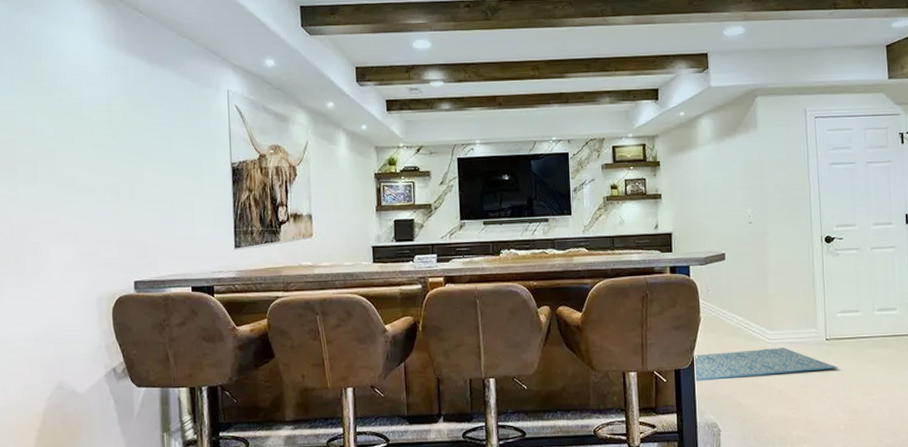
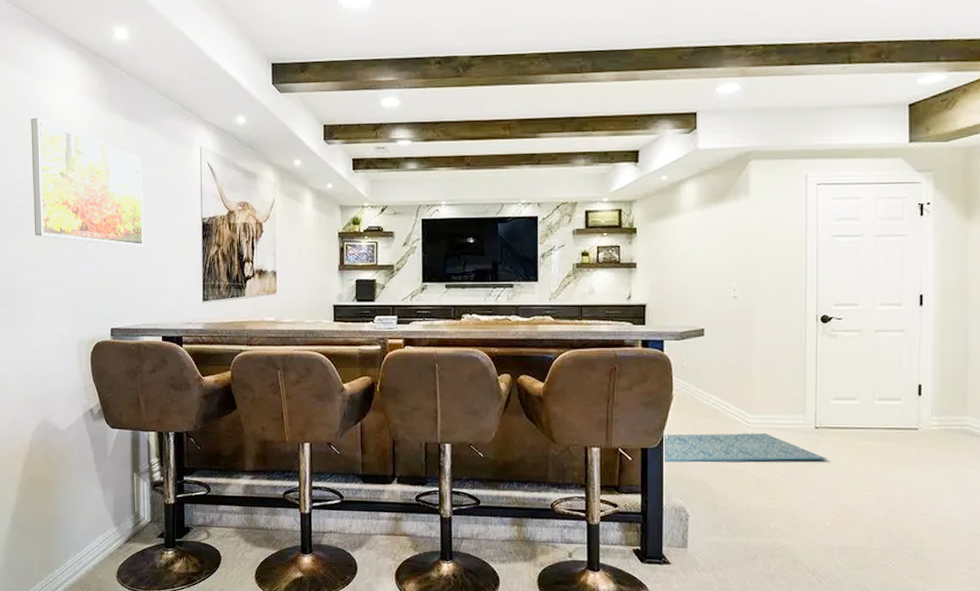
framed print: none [38,61,169,195] -> present [31,118,144,247]

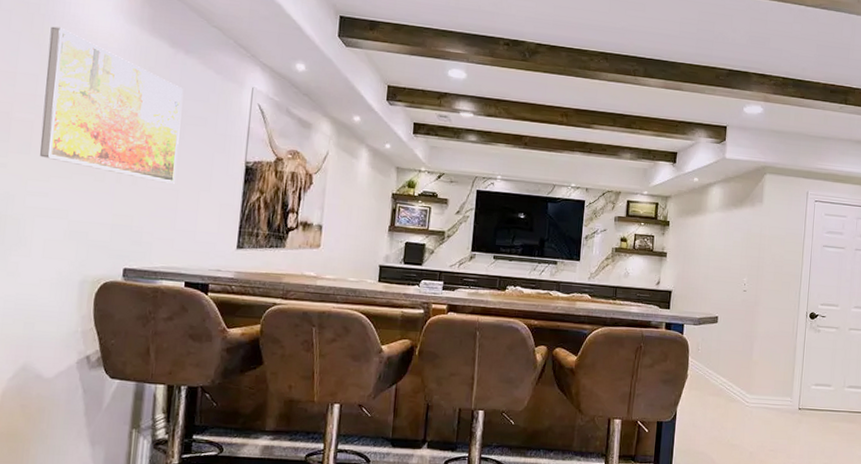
rug: present [662,433,827,462] -> none [676,409,806,438]

